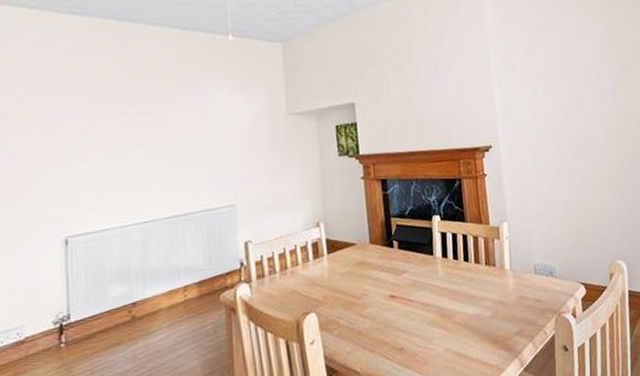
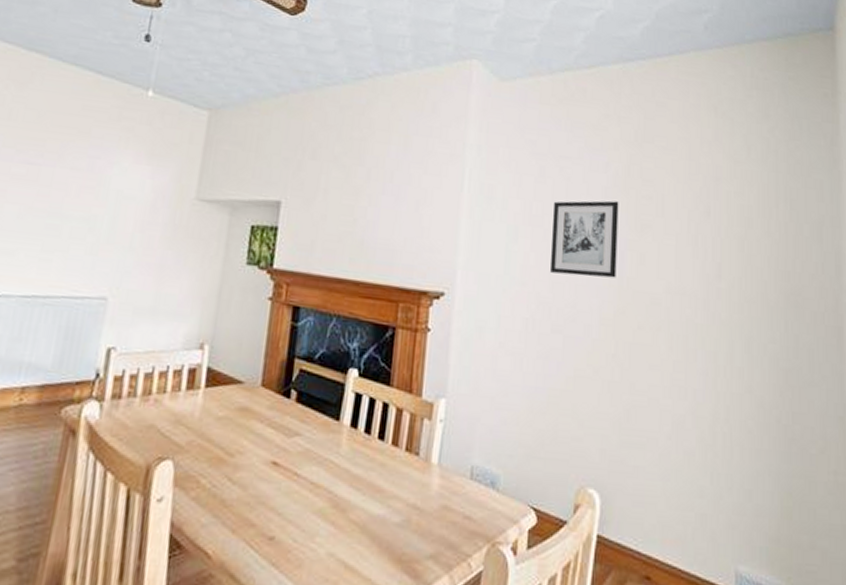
wall art: none [559,53,612,115] -> present [551,200,619,278]

